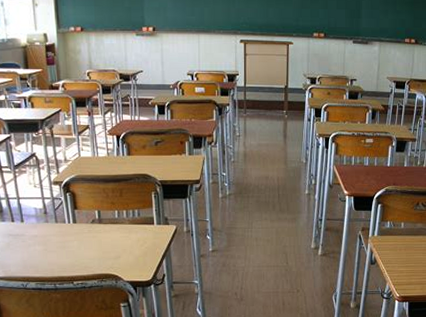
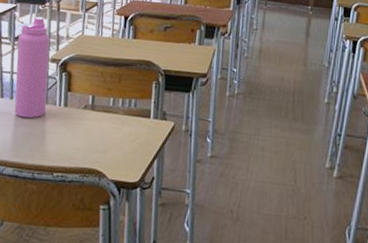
water bottle: none [18,143,57,238] -> present [14,16,50,119]

